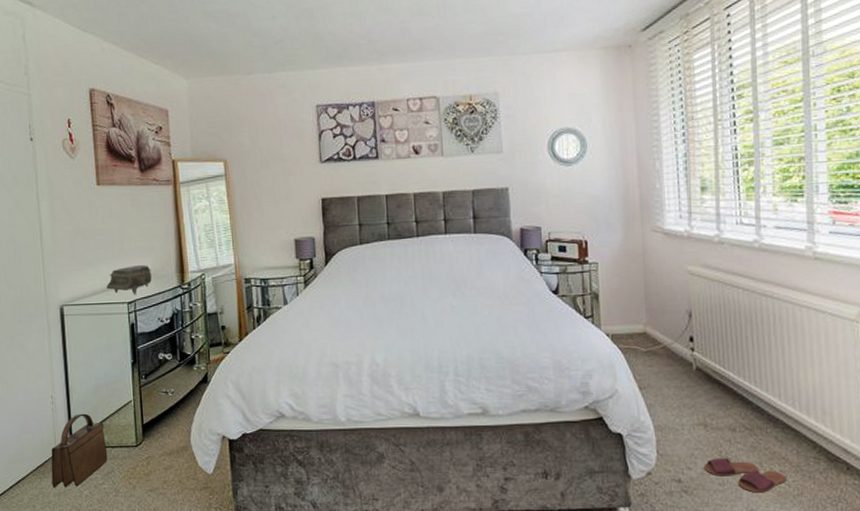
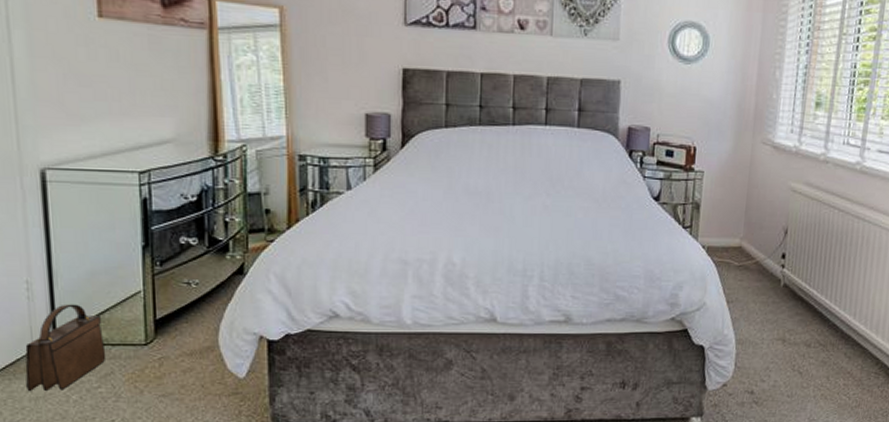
jewelry box: present [106,265,152,295] -> none [109,126,174,163]
slippers: present [704,457,786,493] -> none [776,371,848,405]

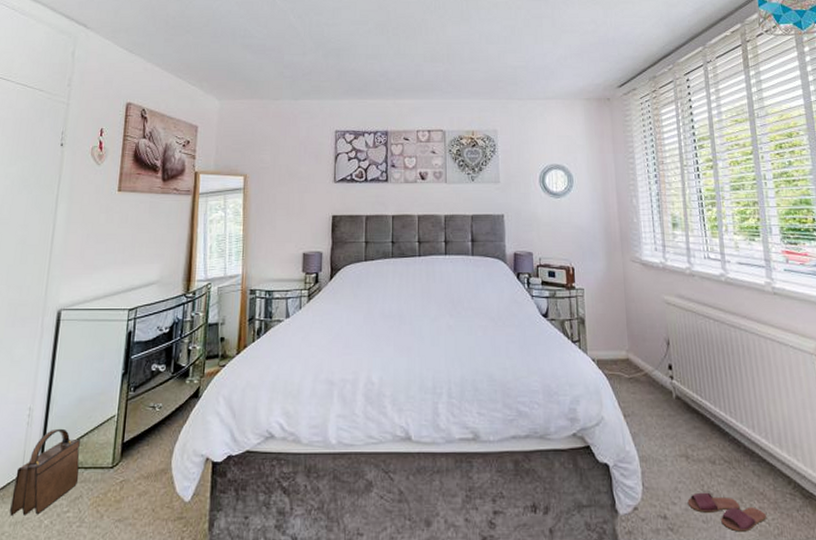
slippers: none [776,371,848,405] -> present [687,492,766,532]

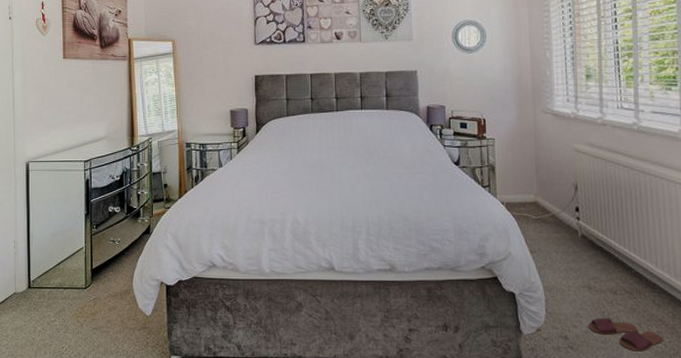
handbag: present [10,428,80,517] -> none [10,257,60,324]

